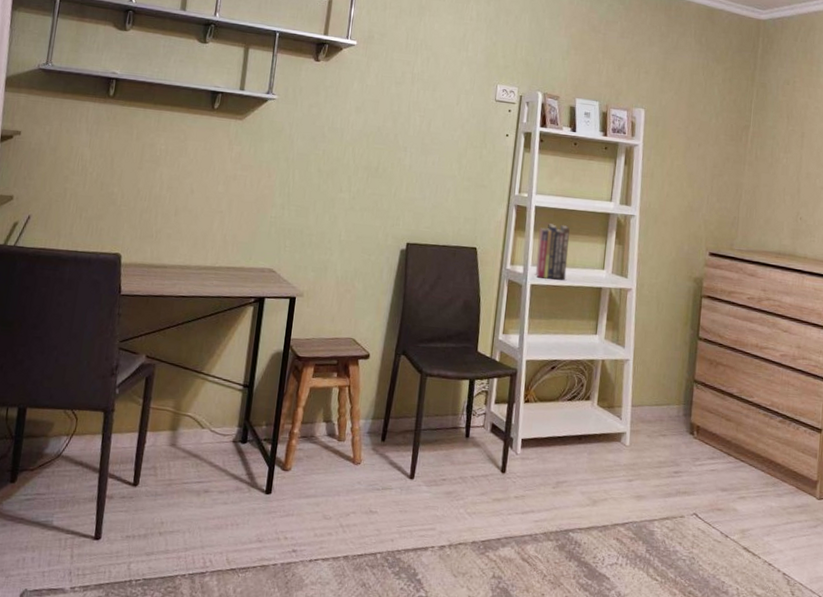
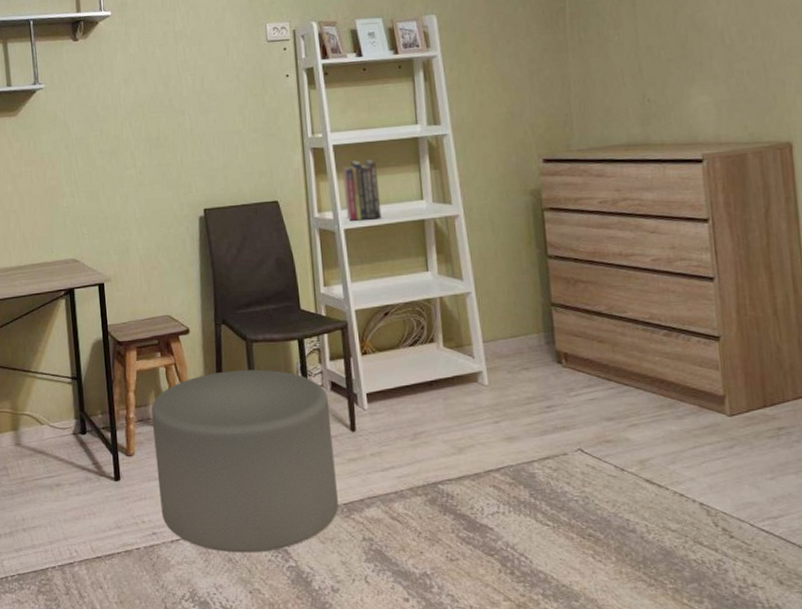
pouf: none [305,400,486,580] -> present [151,369,339,553]

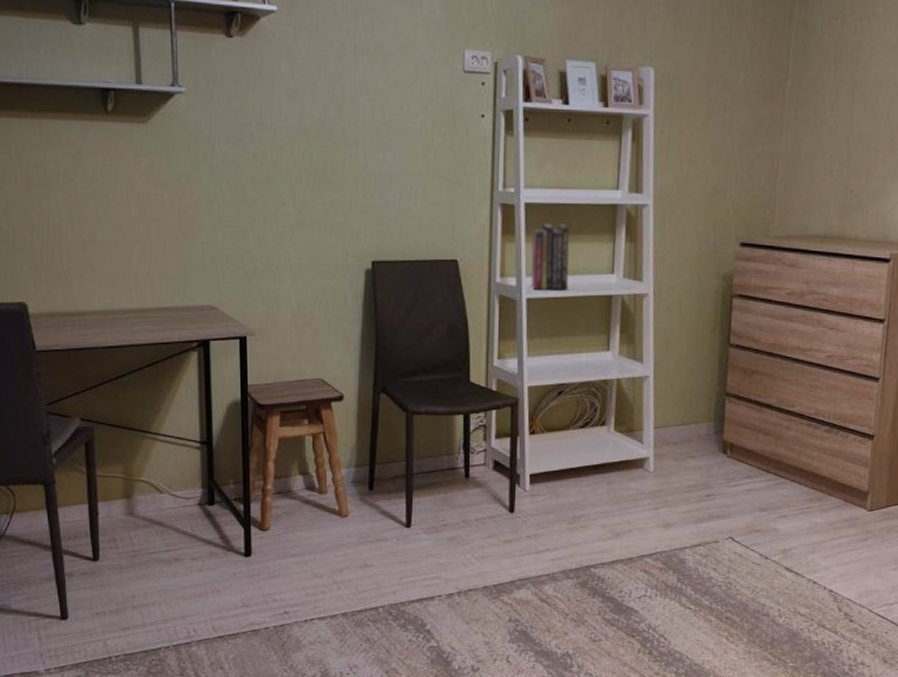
pouf: present [151,369,339,553] -> none [292,443,490,633]

